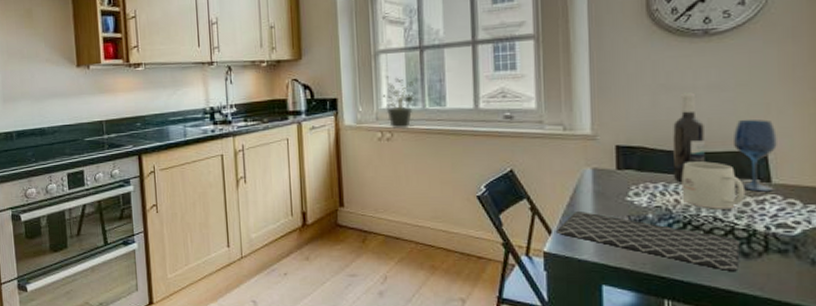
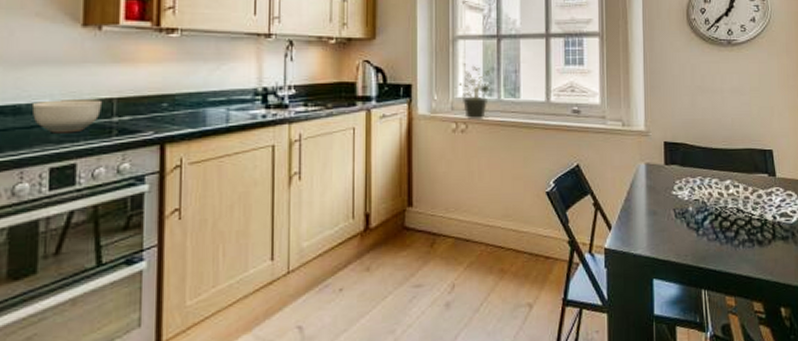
bowl: none [51,122,96,148] -> present [31,99,103,134]
placemat: present [557,212,740,271] -> none [616,206,756,258]
wine bottle: present [672,92,705,182] -> none [707,95,730,176]
mug: present [681,161,746,209] -> none [713,157,759,202]
wineglass: present [732,120,777,192] -> none [749,121,779,185]

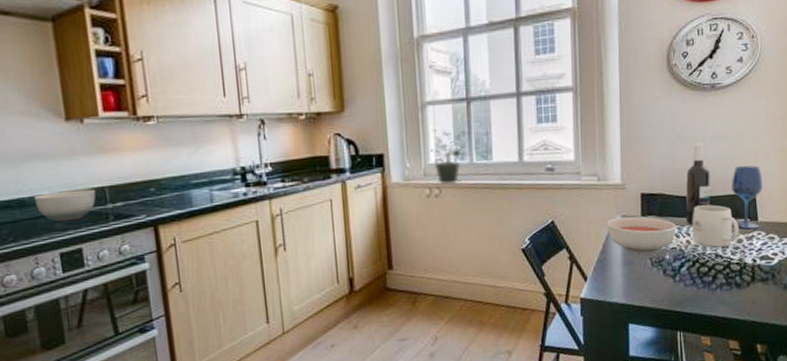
bowl: none [632,164,699,205] -> present [607,216,676,255]
wine bottle: none [707,95,730,176] -> present [685,142,710,224]
mug: none [713,157,759,202] -> present [692,204,739,248]
wineglass: none [749,121,779,185] -> present [731,165,763,230]

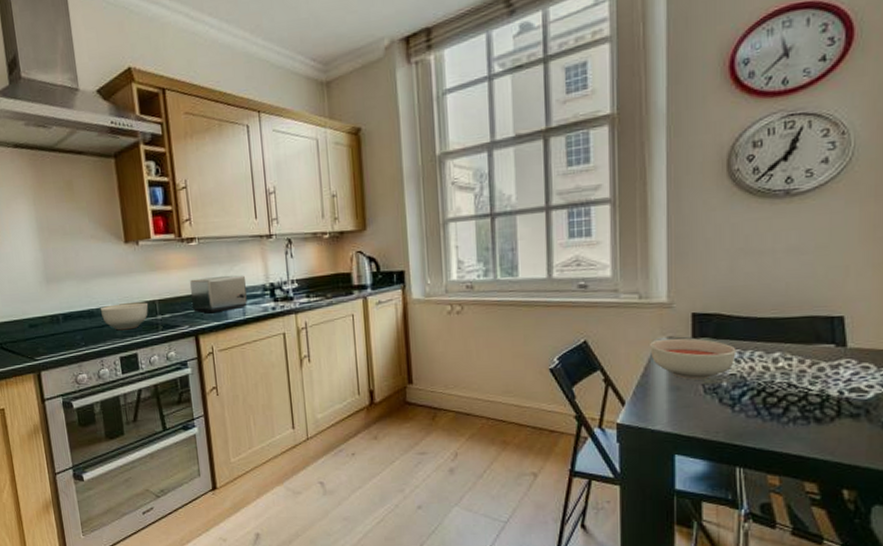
toaster: none [147,158,215,201] -> present [190,275,247,314]
potted plant: present [430,130,464,185] -> none [452,247,487,302]
wine bottle: present [685,142,710,224] -> none [748,256,782,349]
mug: present [692,204,739,248] -> none [757,327,821,376]
wineglass: present [731,165,763,230] -> none [810,283,855,357]

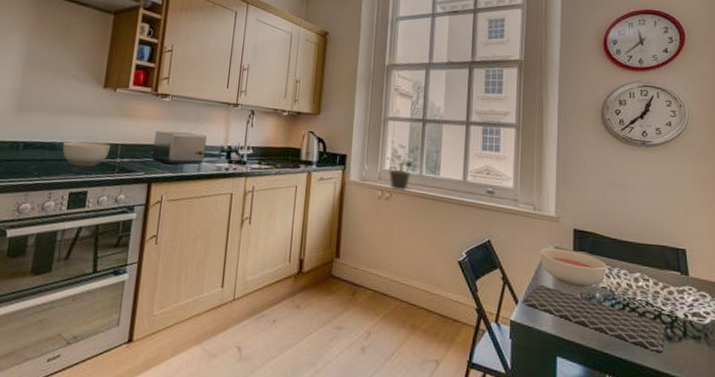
potted plant: none [452,247,487,302] -> present [386,143,417,192]
placemat: none [630,381,813,436] -> present [522,285,665,352]

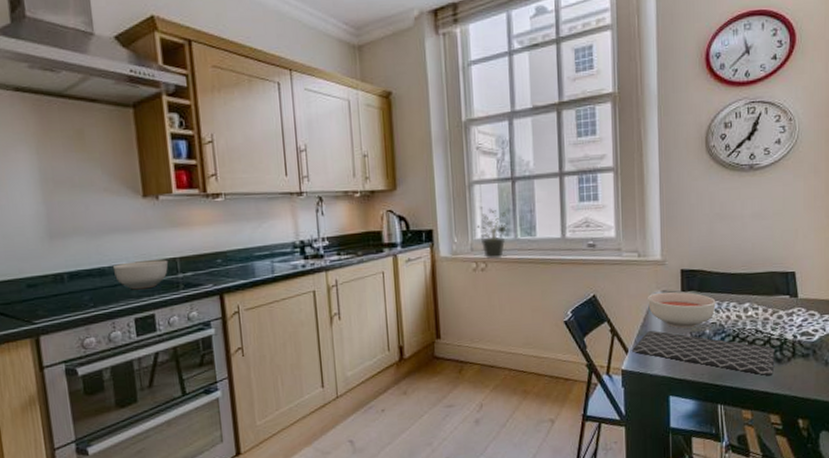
toaster: present [151,130,207,165] -> none [215,232,276,272]

